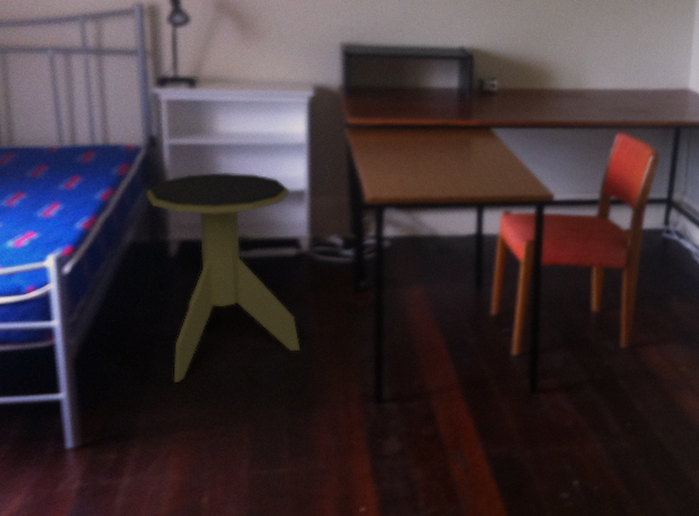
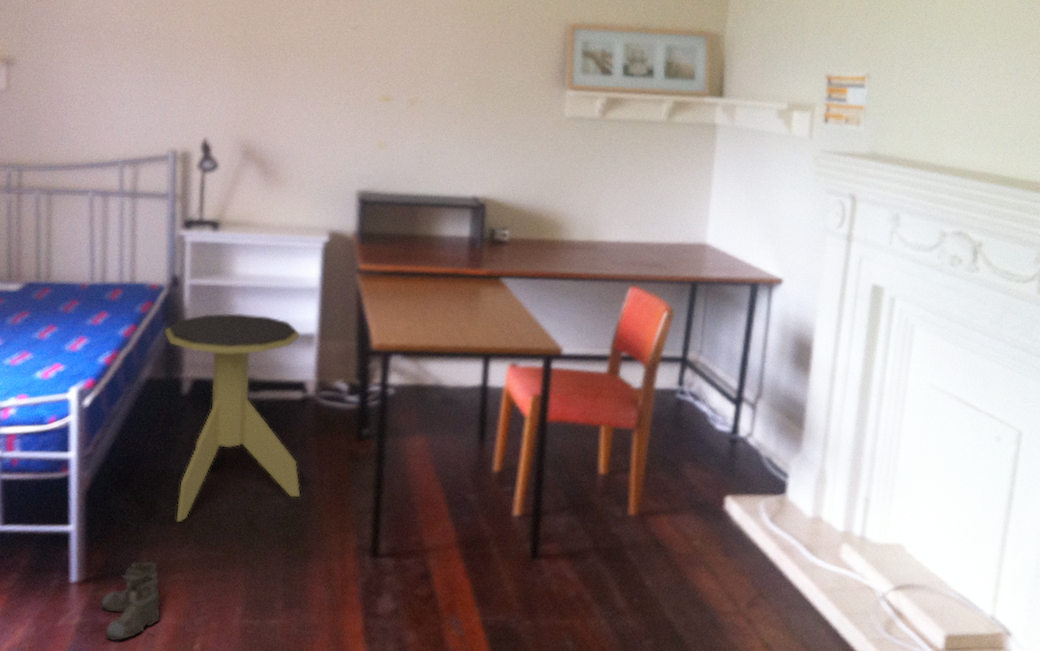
boots: none [100,422,165,502] -> present [99,561,161,642]

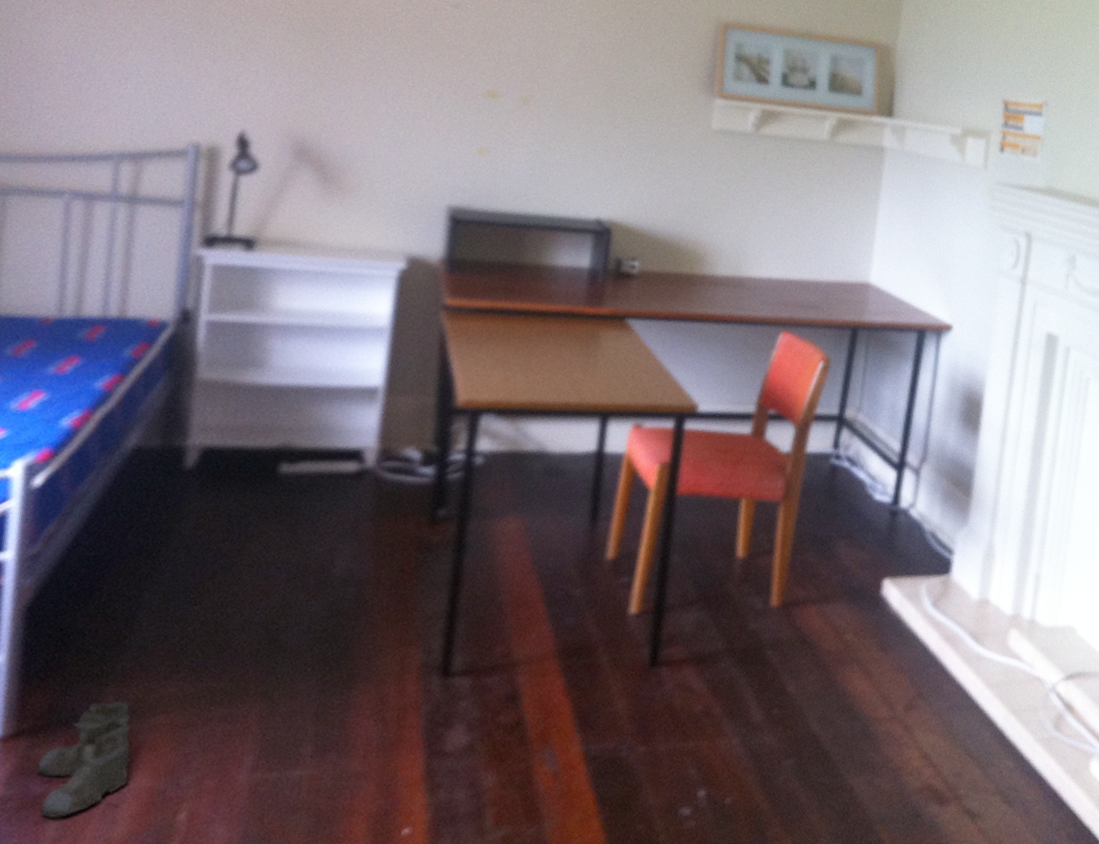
side table: present [164,312,301,522] -> none [163,359,359,643]

